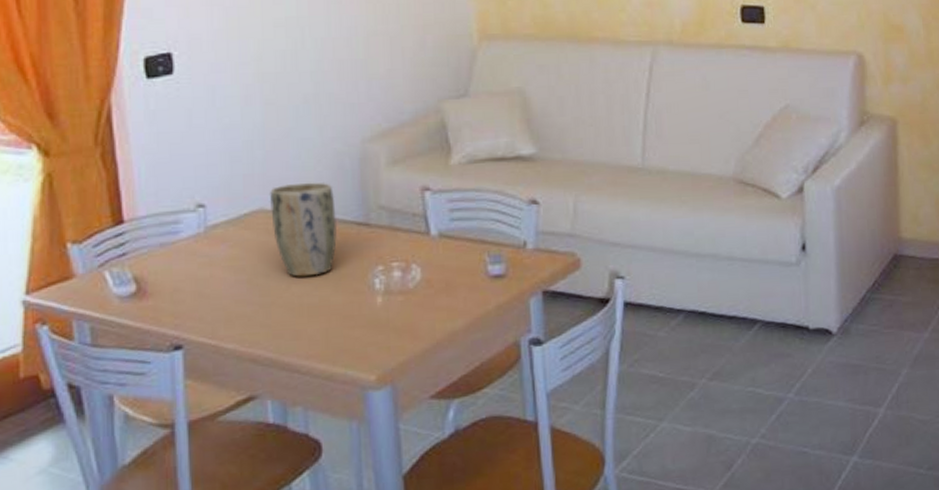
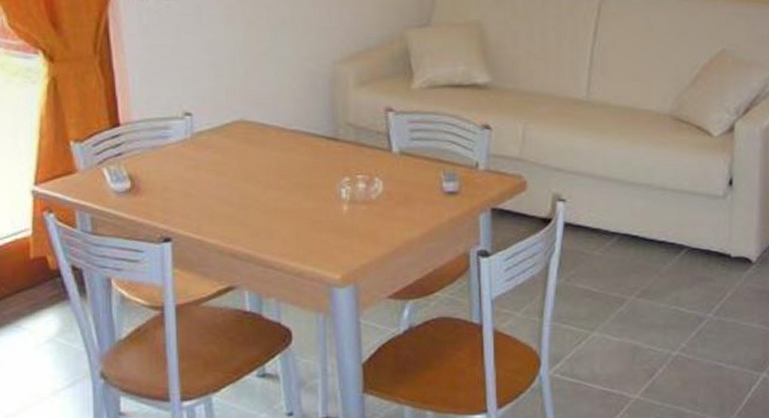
plant pot: present [269,181,338,277] -> none [248,98,309,183]

